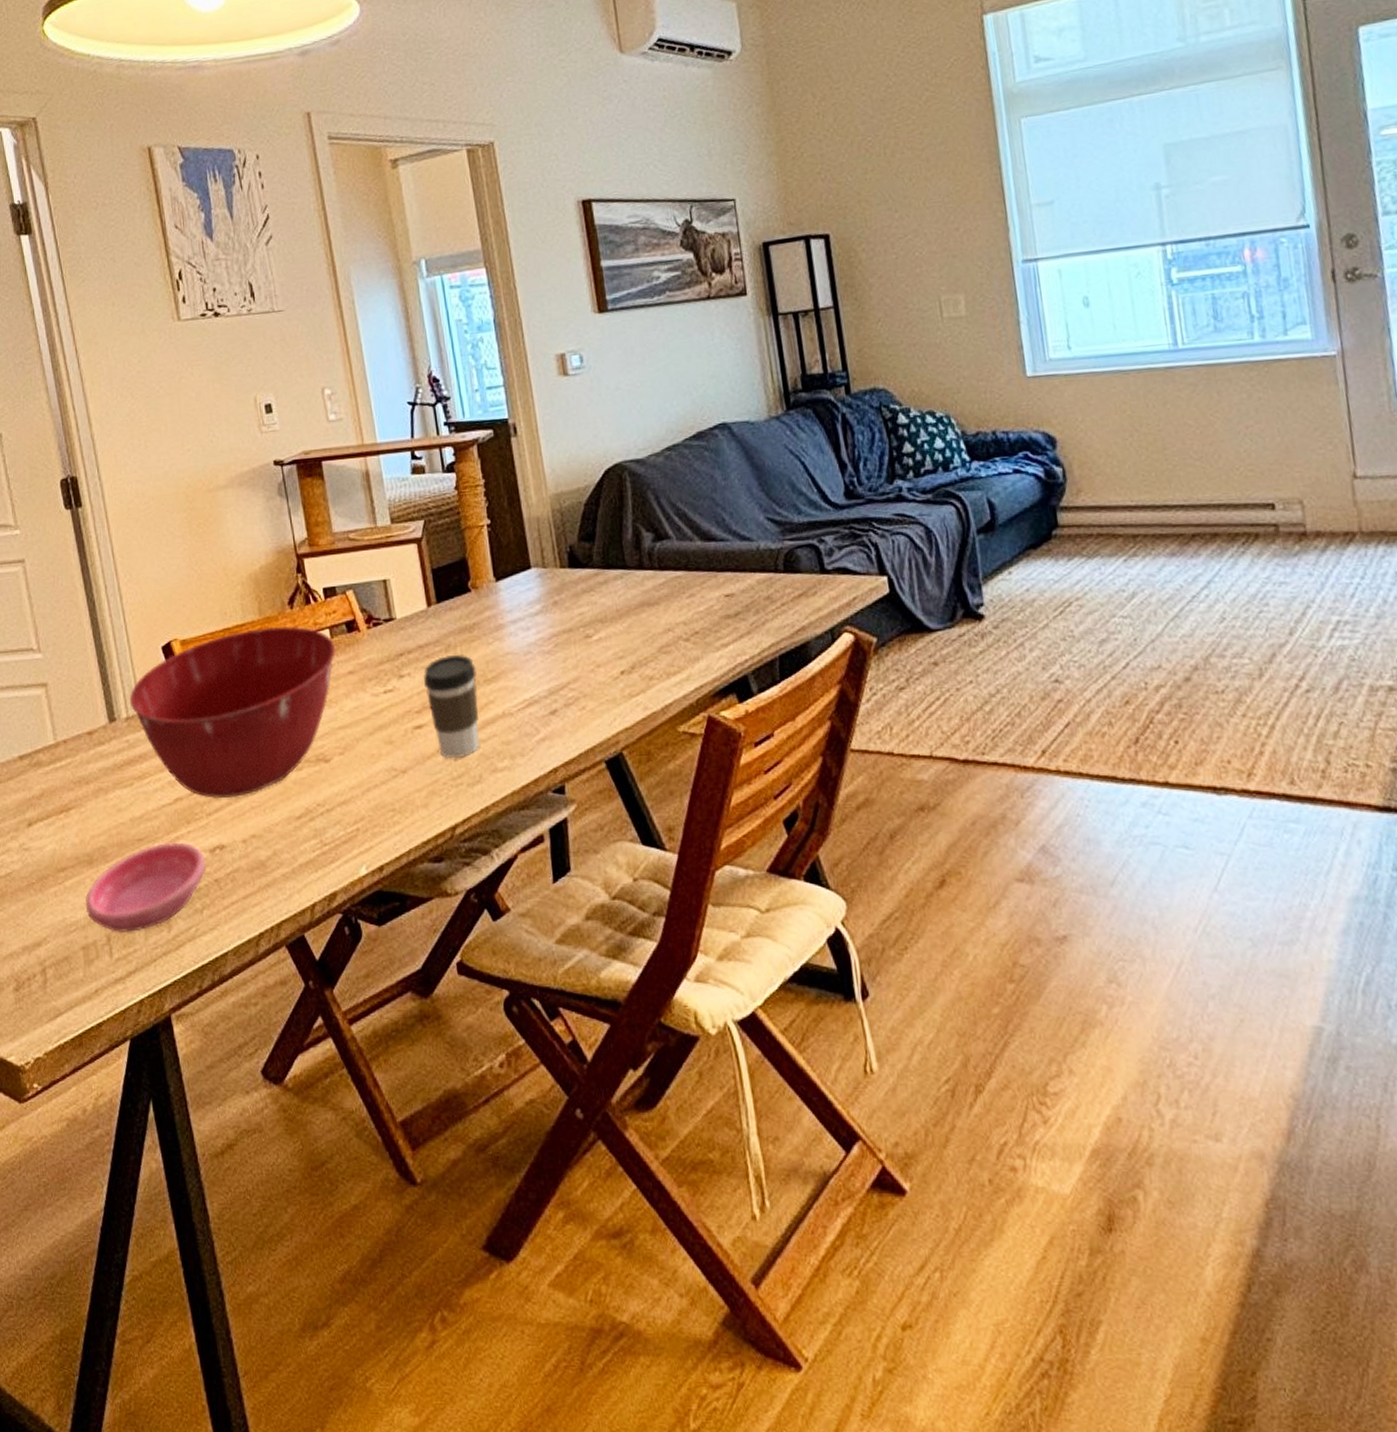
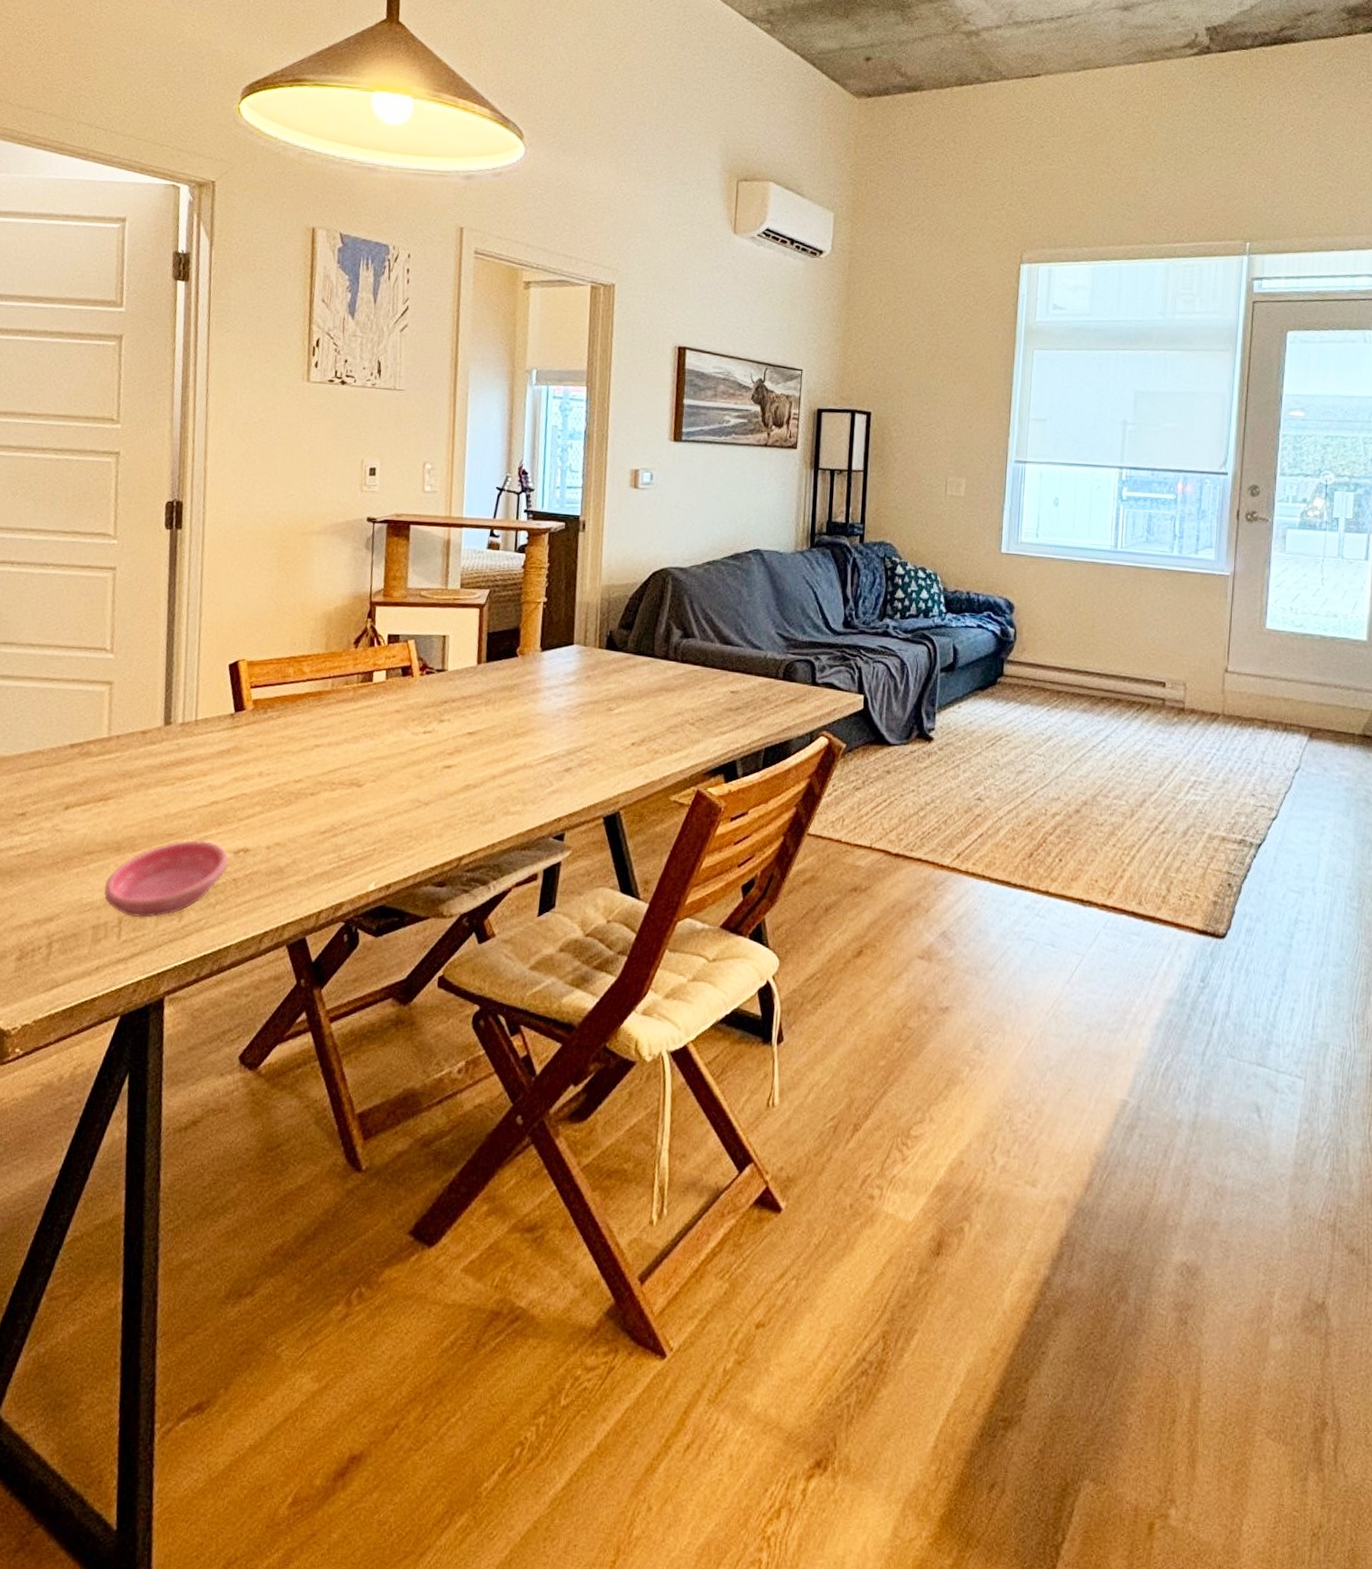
mixing bowl: present [129,625,336,799] -> none [188,661,389,808]
coffee cup: present [423,654,481,760] -> none [460,708,509,799]

